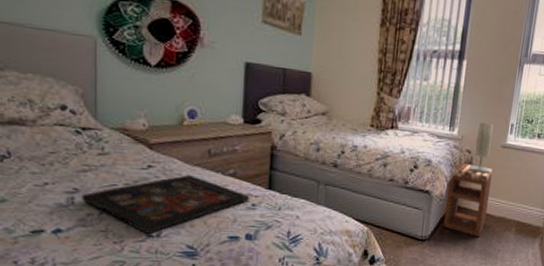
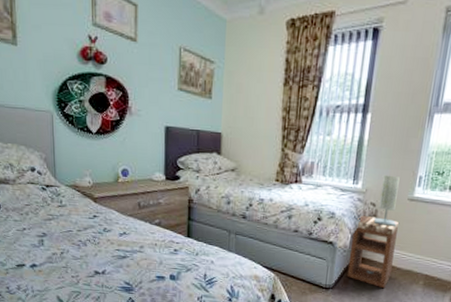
decorative tray: present [82,175,250,234] -> none [49,224,172,271]

